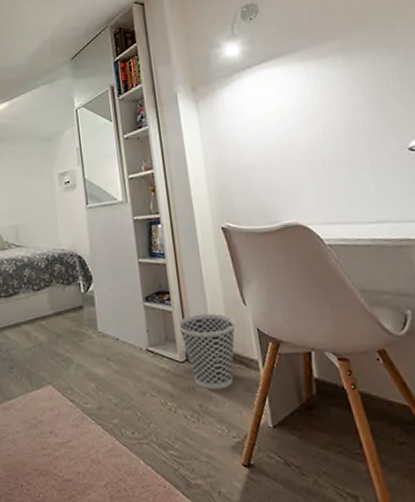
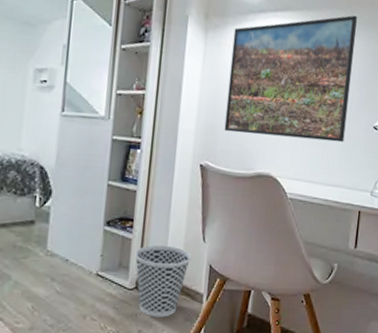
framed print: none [223,41,376,190] -> present [224,15,357,143]

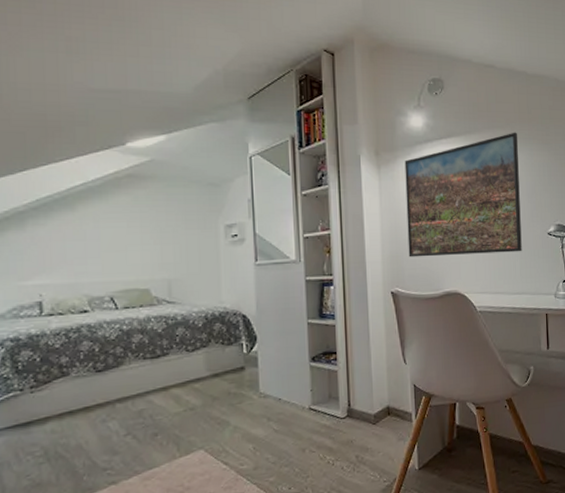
wastebasket: present [134,245,192,317] -> none [342,372,396,442]

